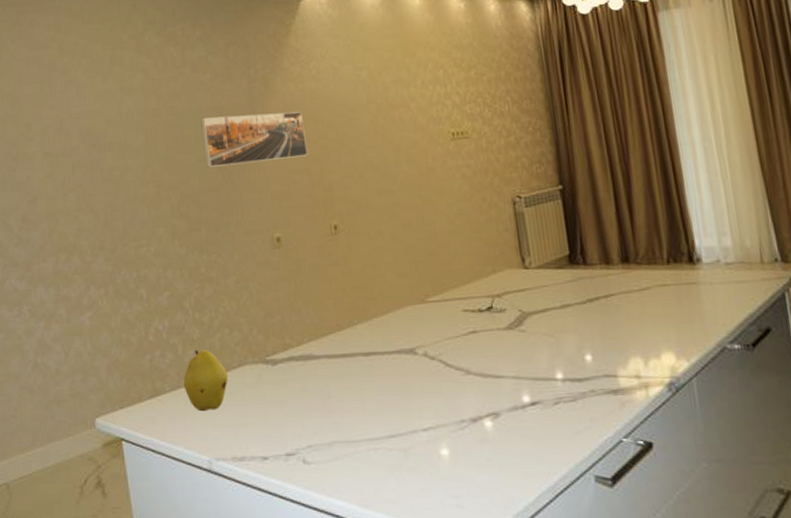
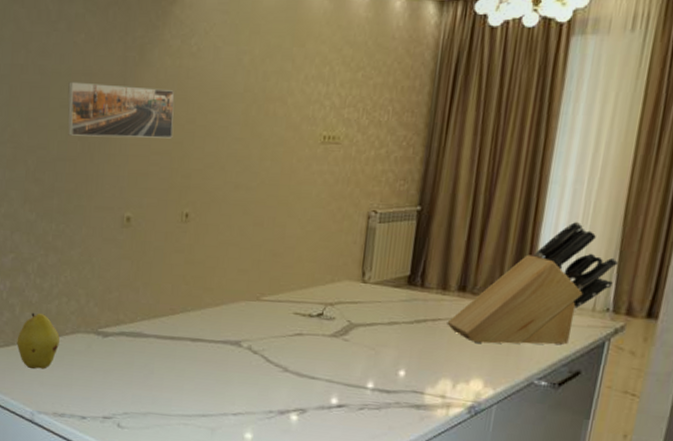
knife block: none [619,177,772,315] -> present [447,221,618,346]

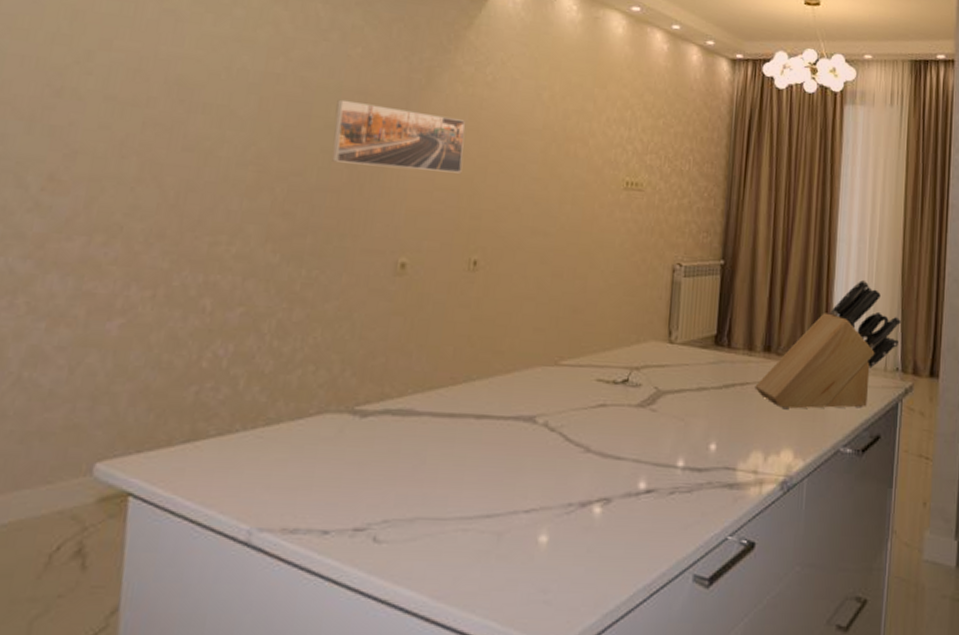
fruit: present [17,313,60,369] -> none [235,387,300,467]

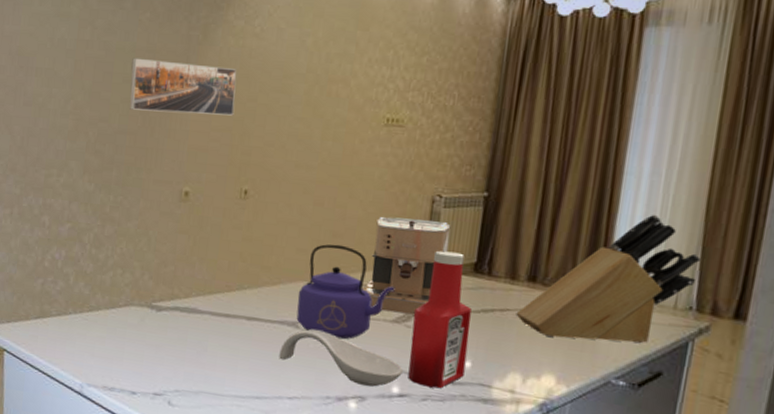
spoon rest: none [514,423,649,485] -> present [279,329,403,387]
kettle: none [533,321,639,432] -> present [296,244,395,340]
coffee maker: none [605,287,692,397] -> present [362,216,451,315]
ketchup bottle: none [654,323,714,478] -> present [408,250,471,389]

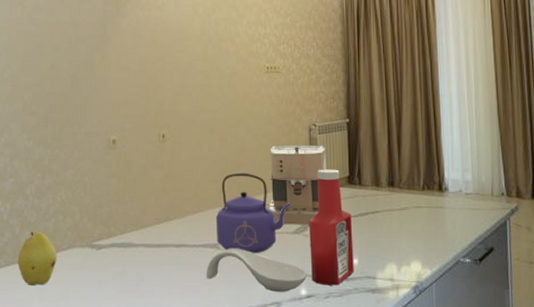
fruit: none [69,283,113,341] -> present [17,232,57,286]
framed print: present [130,58,237,116] -> none [58,30,147,74]
knife block: present [516,214,701,344] -> none [384,124,502,231]

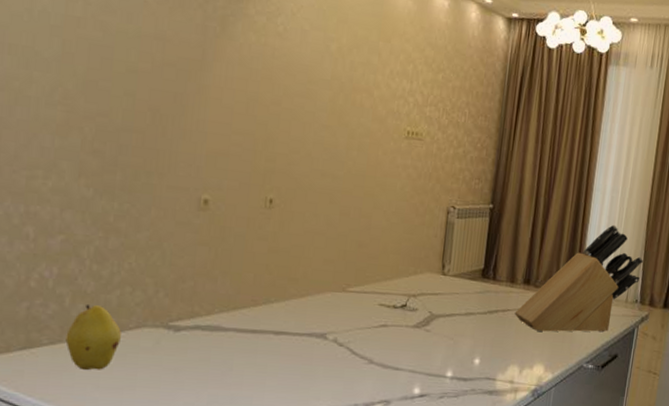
spoon rest: present [206,249,307,292] -> none [308,340,423,390]
kettle: present [215,173,292,254] -> none [324,254,416,347]
coffee maker: present [266,145,327,225] -> none [386,226,463,320]
ketchup bottle: present [309,169,354,286] -> none [427,258,480,386]
knife block: none [384,124,502,231] -> present [514,224,643,333]

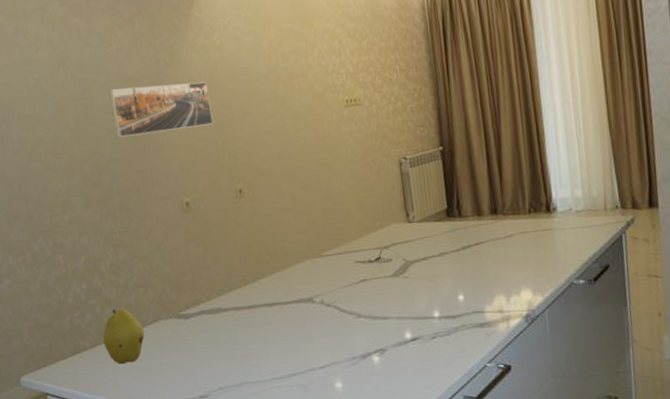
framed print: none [135,44,259,119] -> present [109,82,214,138]
knife block: present [514,224,643,333] -> none [488,136,615,258]

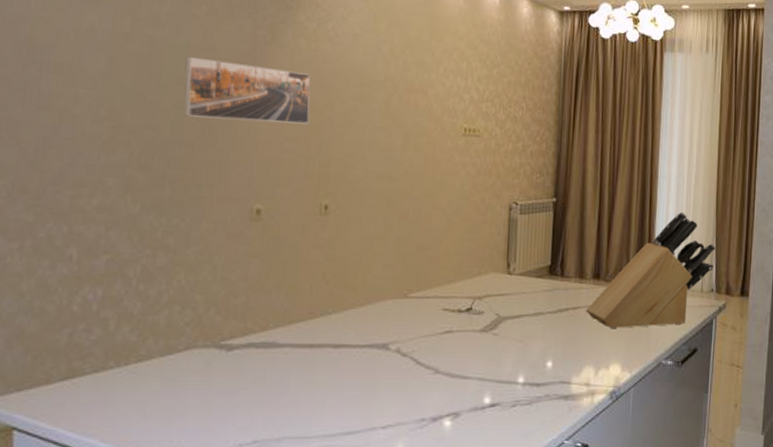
fruit: present [102,309,145,365] -> none [110,328,170,399]
knife block: none [488,136,615,258] -> present [586,211,715,329]

